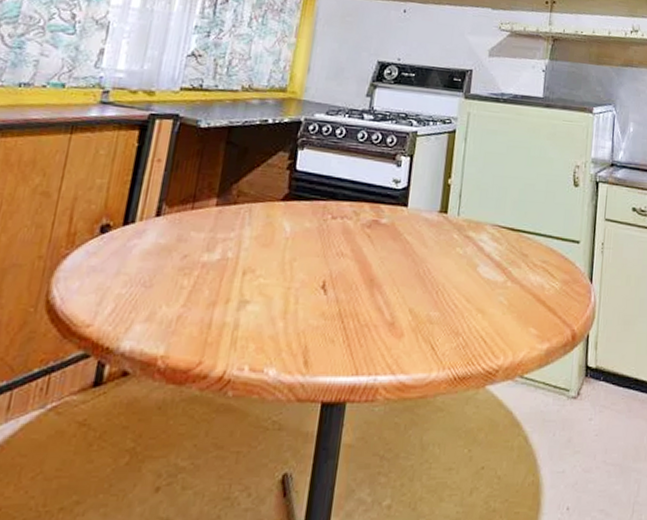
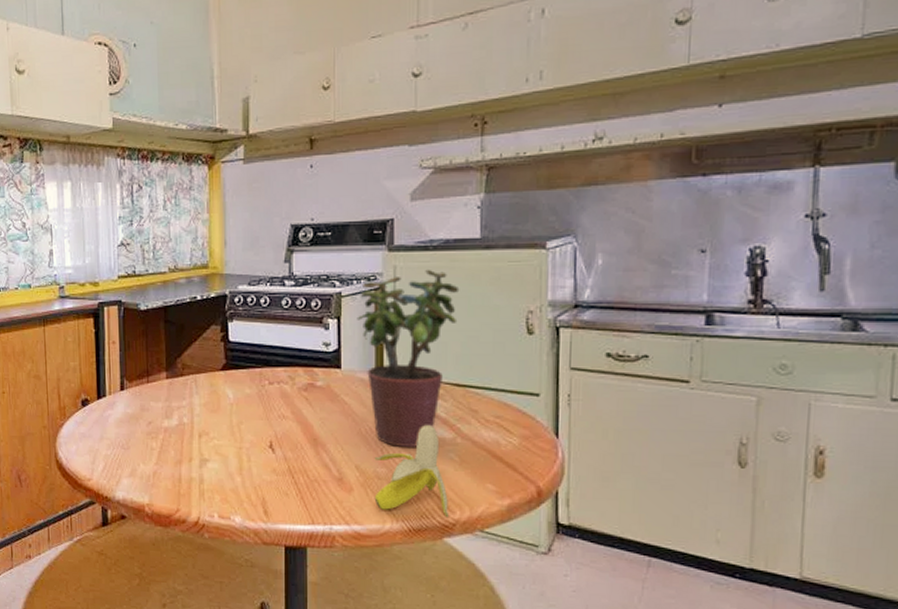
banana: none [423,268,494,363] -> present [374,425,450,517]
potted plant: none [428,118,522,290] -> present [357,269,460,447]

